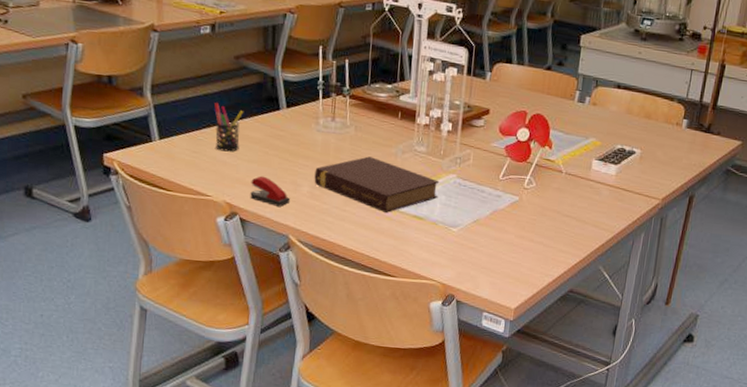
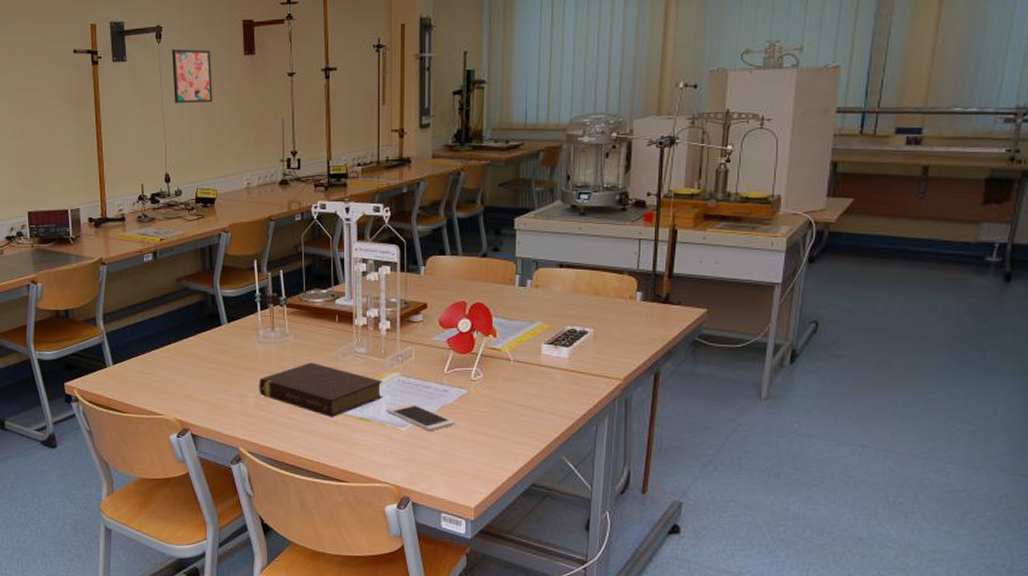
pen holder: present [213,103,243,152] -> none [160,325,187,371]
stapler: present [250,176,291,207] -> none [199,391,238,420]
cell phone: none [439,205,505,234] -> present [386,403,456,432]

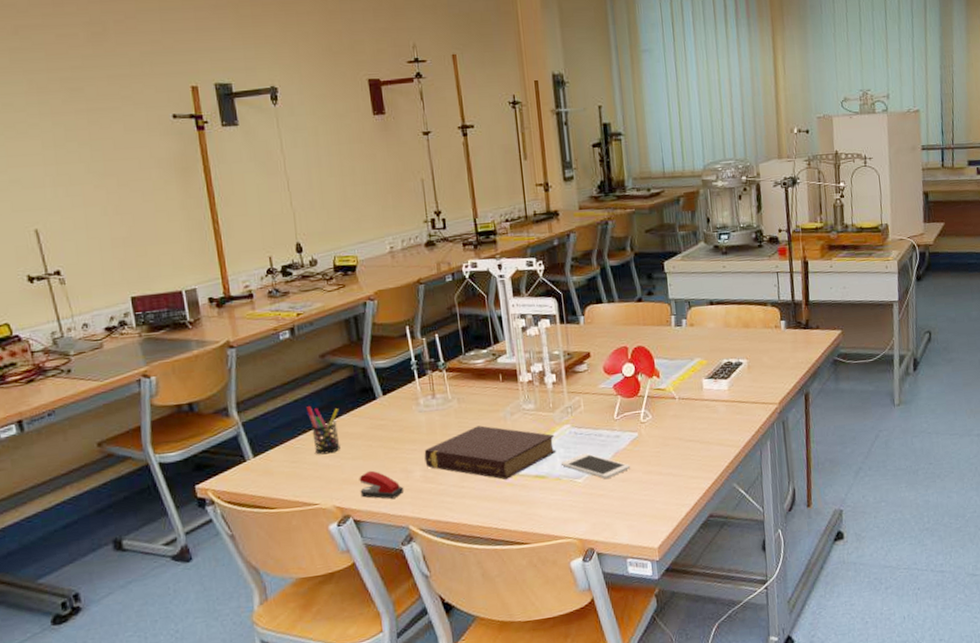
pen holder: none [160,325,187,371] -> present [306,406,340,455]
wall art: present [171,49,212,103] -> none [290,110,343,168]
stapler: none [199,391,238,420] -> present [359,470,405,499]

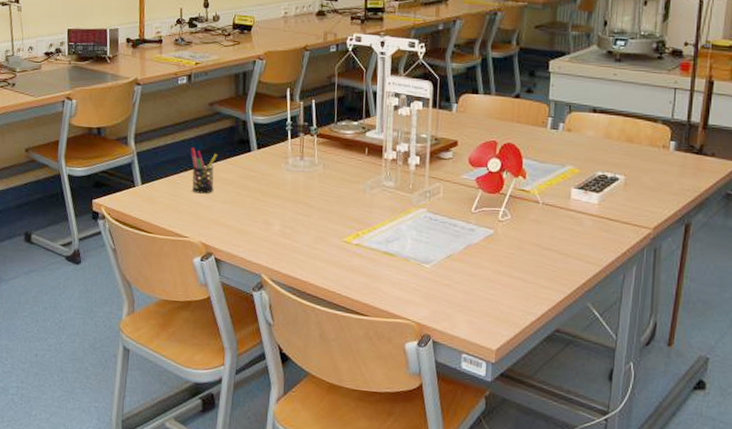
stapler: present [359,470,405,499] -> none [224,216,263,246]
book: present [424,425,557,480] -> none [285,193,410,251]
cell phone: present [560,453,631,479] -> none [411,240,481,270]

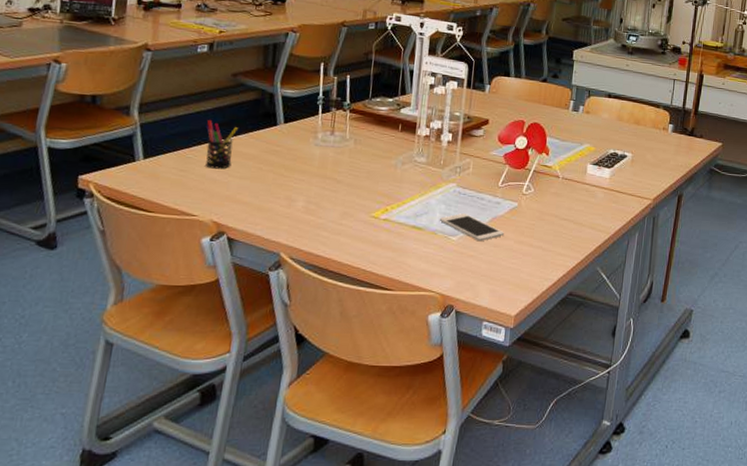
cell phone: none [411,240,481,270] -> present [439,213,505,242]

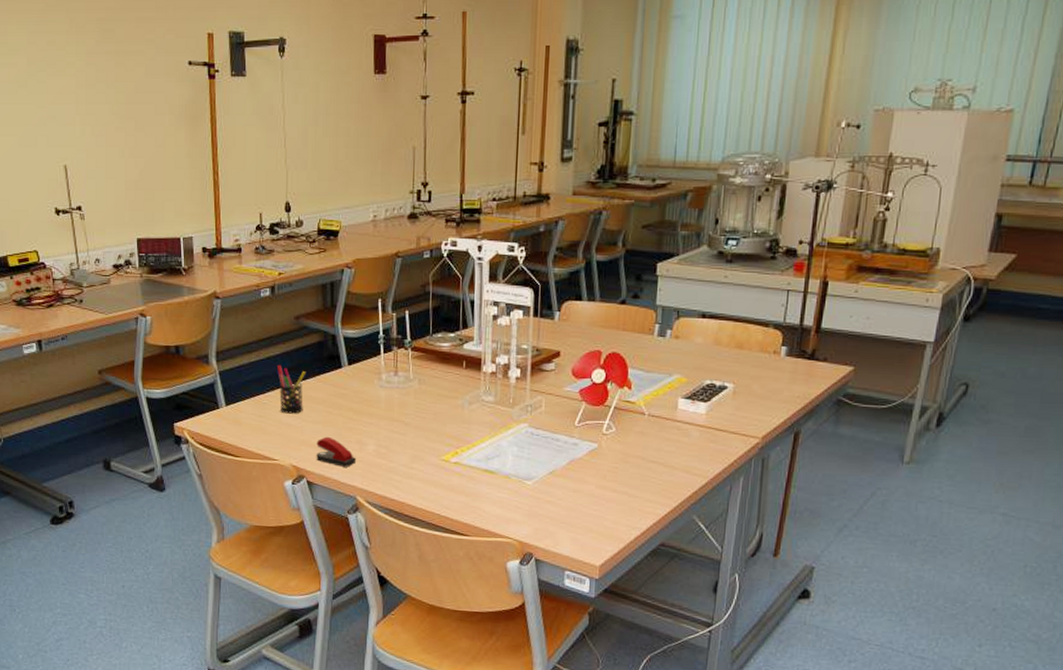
stapler: none [240,192,284,223] -> present [316,436,357,467]
cell phone: present [439,213,505,242] -> none [512,456,585,487]

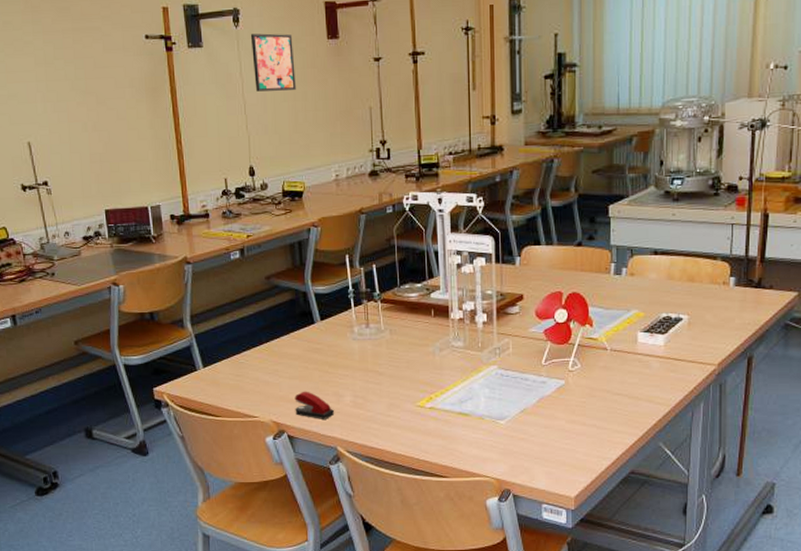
pen holder: present [276,365,305,414] -> none [251,325,280,371]
wall art: none [295,65,339,125] -> present [250,33,296,92]

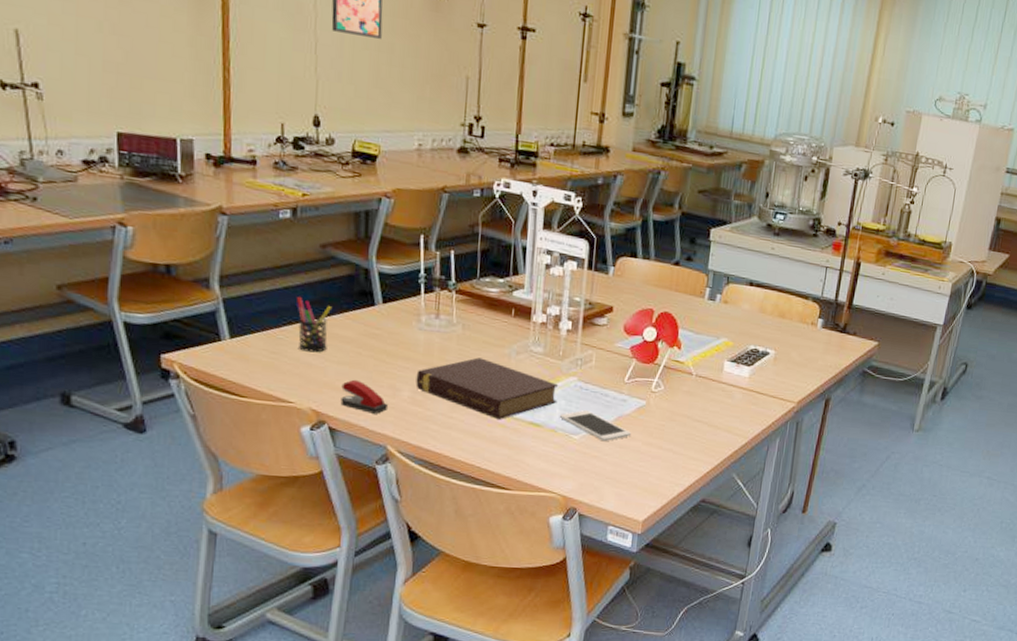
pen holder: none [251,325,280,371] -> present [295,297,331,353]
book: none [355,358,482,414] -> present [416,357,559,420]
cell phone: none [484,396,555,424] -> present [559,410,632,442]

